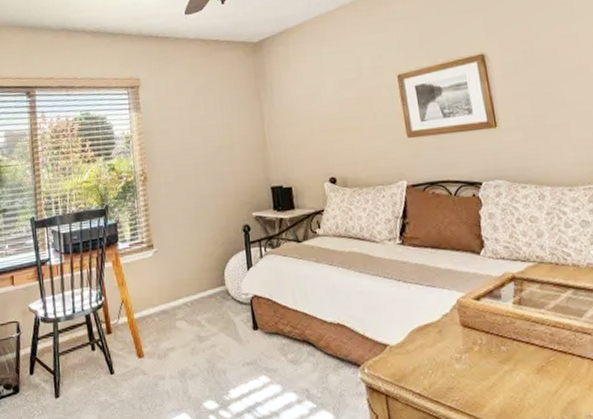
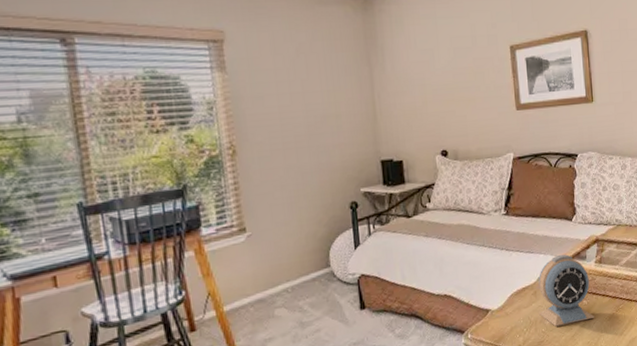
alarm clock: none [443,290,518,373] -> present [538,254,595,327]

